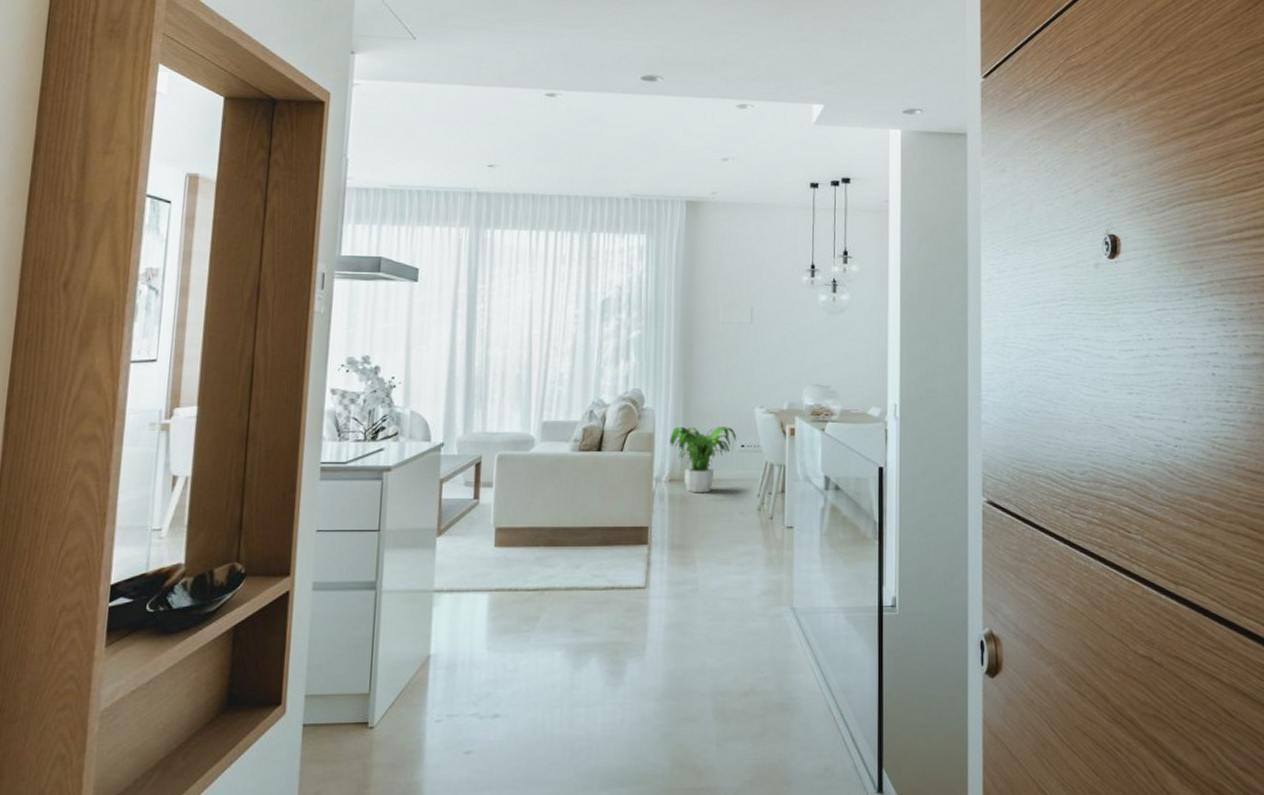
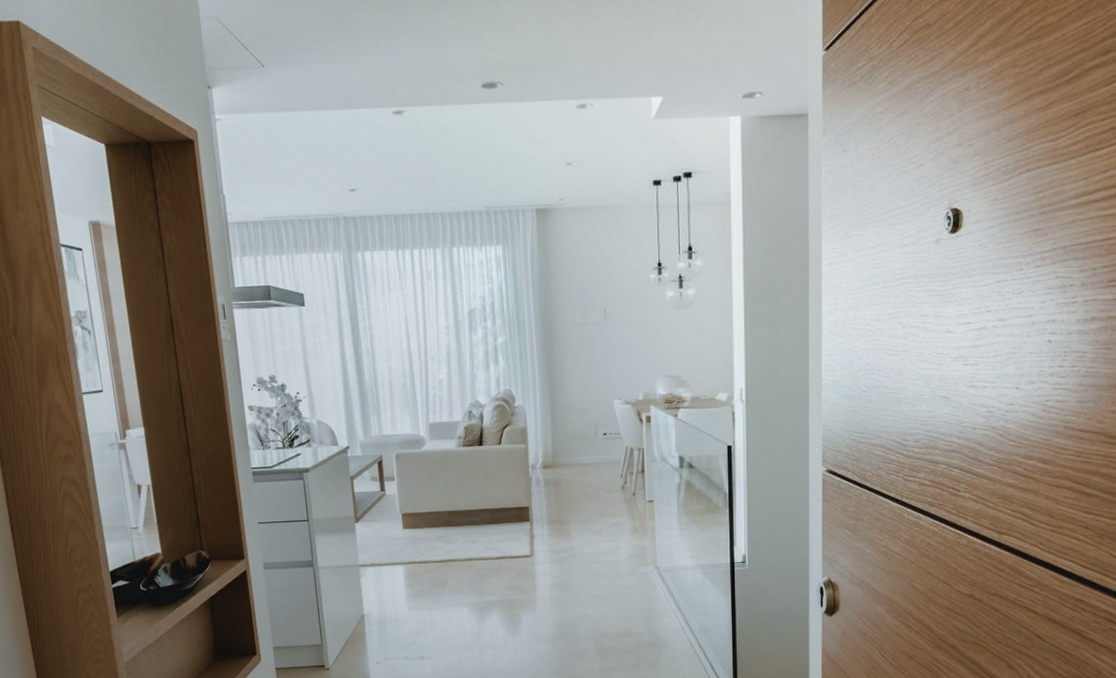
potted plant: present [669,426,736,493] -> none [540,418,598,477]

